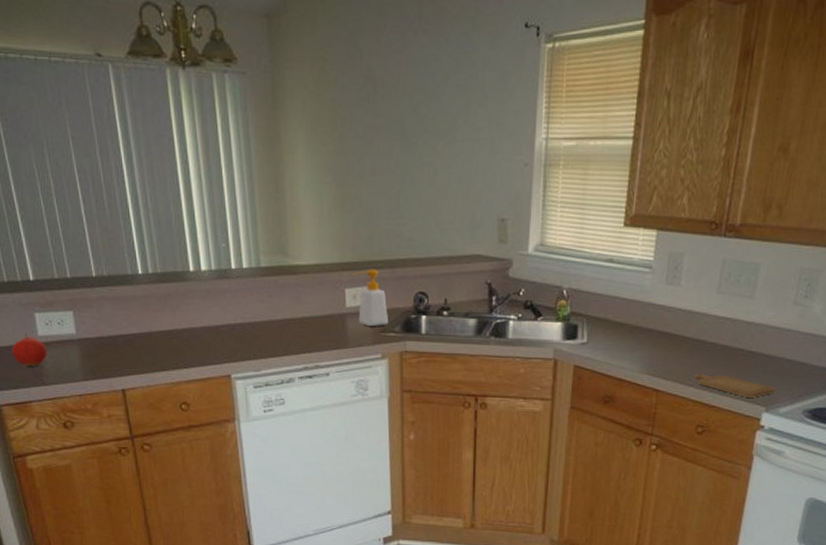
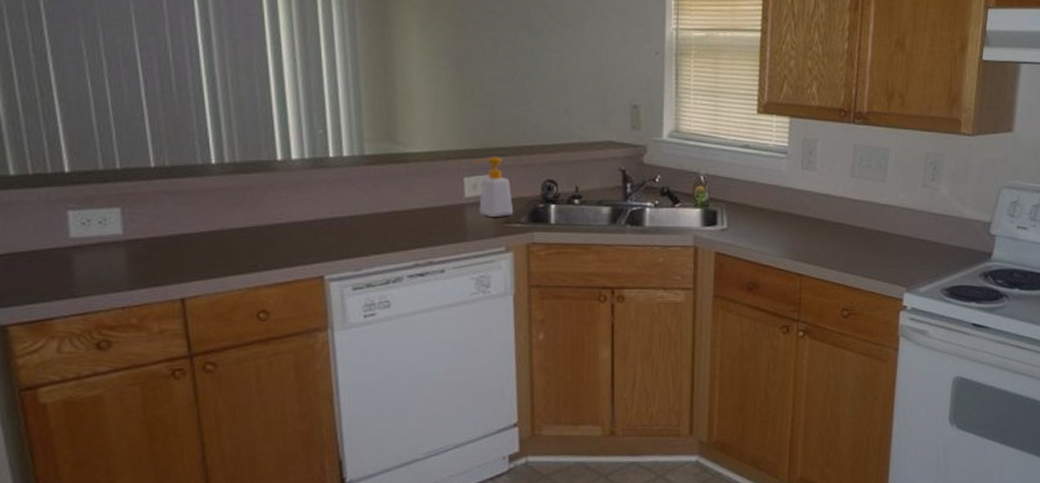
fruit: present [11,332,47,366] -> none [29,234,81,275]
chopping board: present [694,373,775,398] -> none [836,256,913,278]

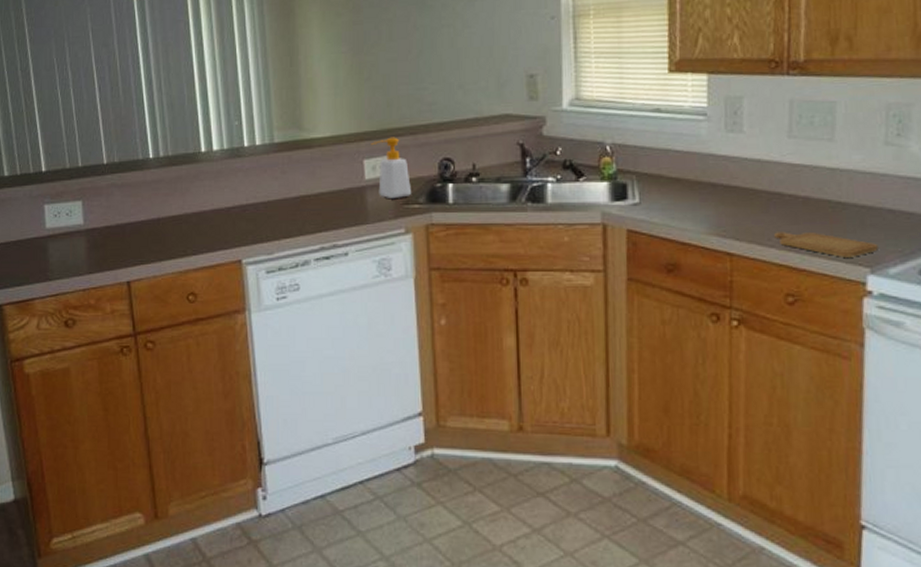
chopping board: none [836,256,913,278] -> present [774,232,878,257]

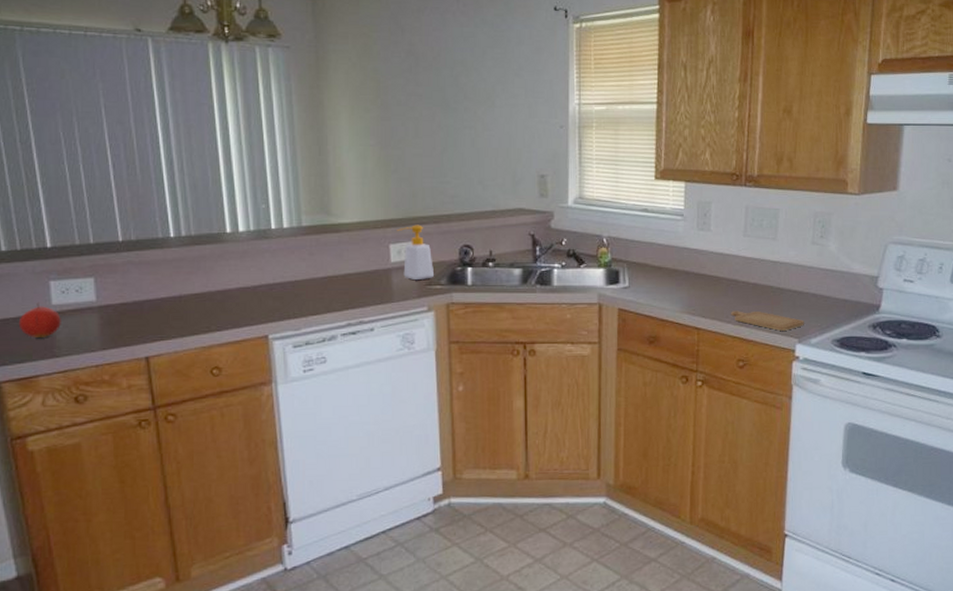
fruit: none [18,226,54,261] -> present [18,302,61,337]

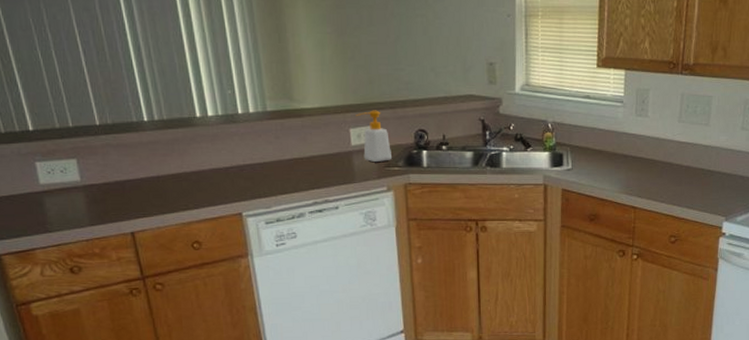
fruit: present [18,302,61,337] -> none [10,182,50,214]
chopping board: present [731,311,804,331] -> none [665,191,731,210]

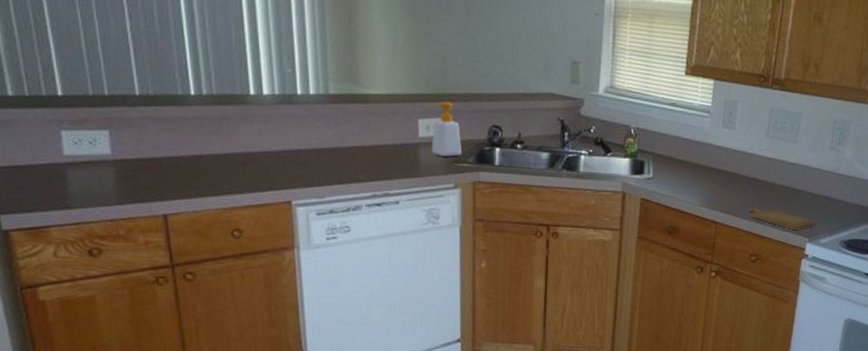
chopping board: none [665,191,731,210] -> present [748,208,816,230]

